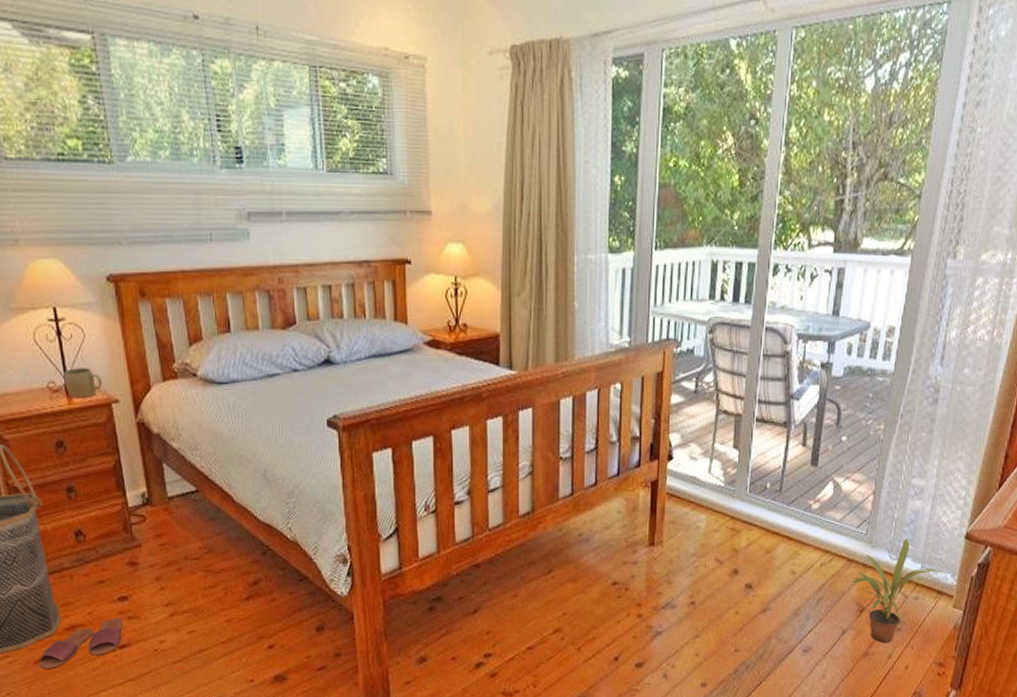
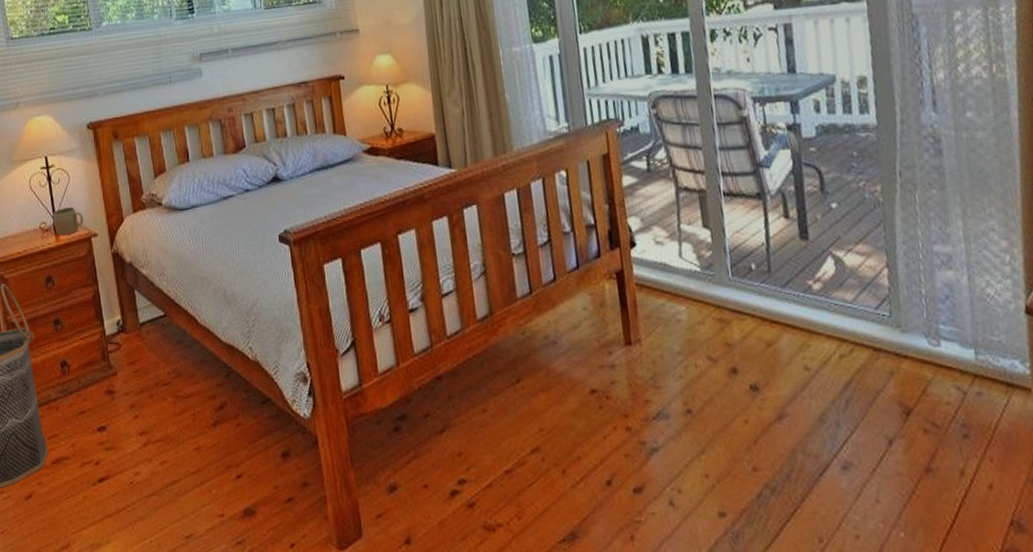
slippers: present [39,618,123,669] -> none [29,449,102,505]
potted plant: present [852,539,941,643] -> none [886,319,1004,455]

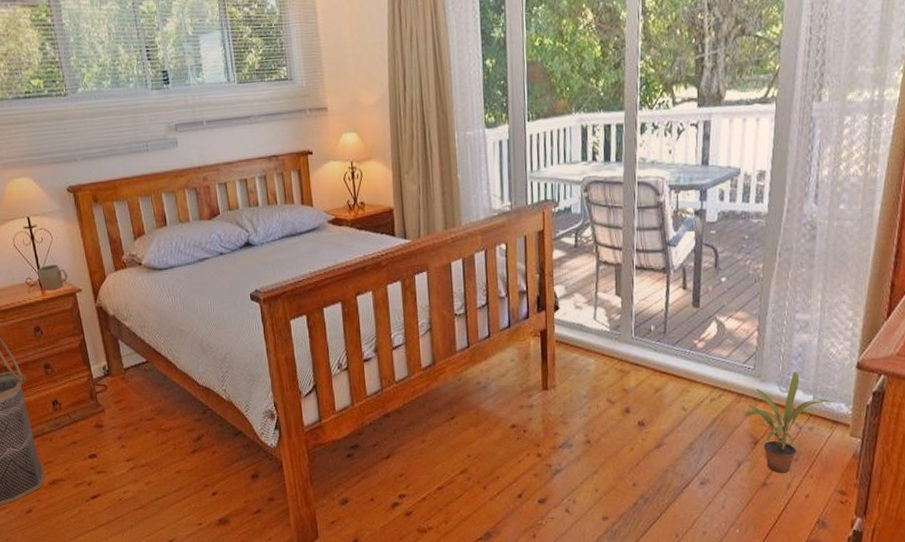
potted plant: none [886,319,1004,455] -> present [743,371,834,473]

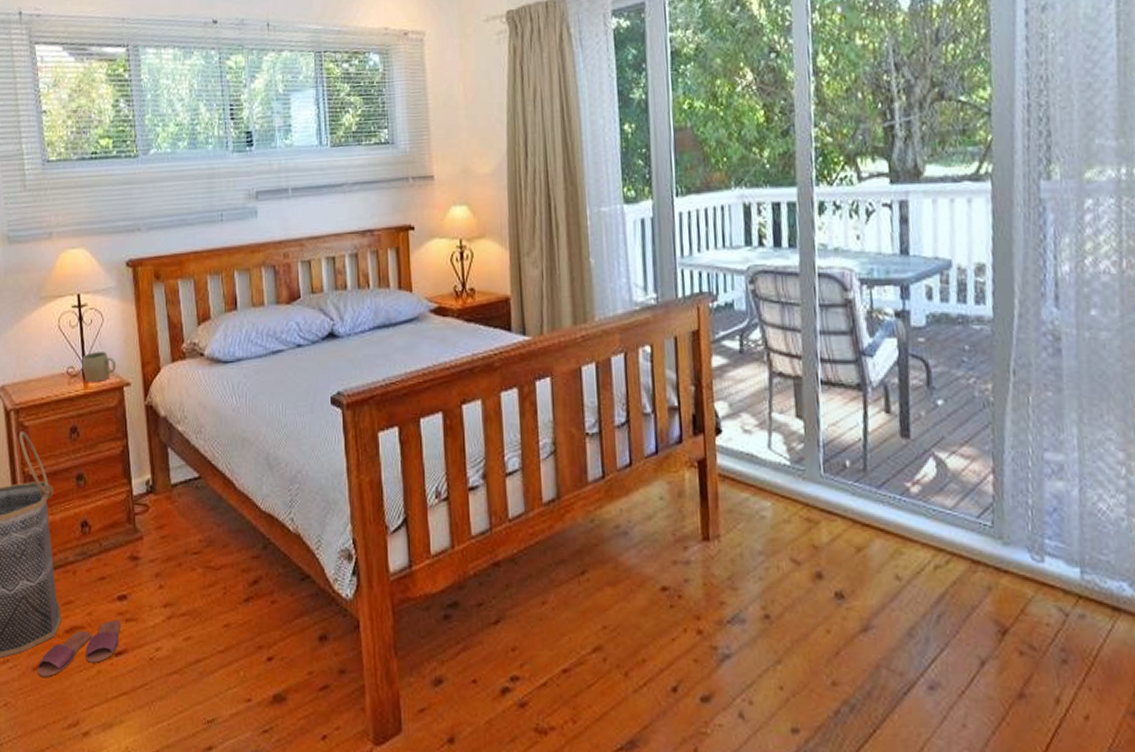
slippers: none [29,473,94,518] -> present [37,620,120,677]
potted plant: present [743,371,834,473] -> none [983,533,1111,680]

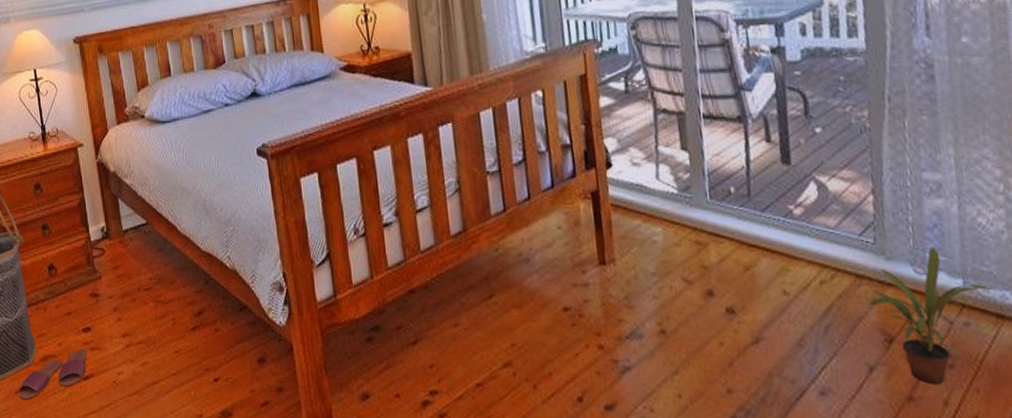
mug: present [82,352,116,383] -> none [41,118,70,146]
potted plant: none [983,533,1111,680] -> present [868,247,994,384]

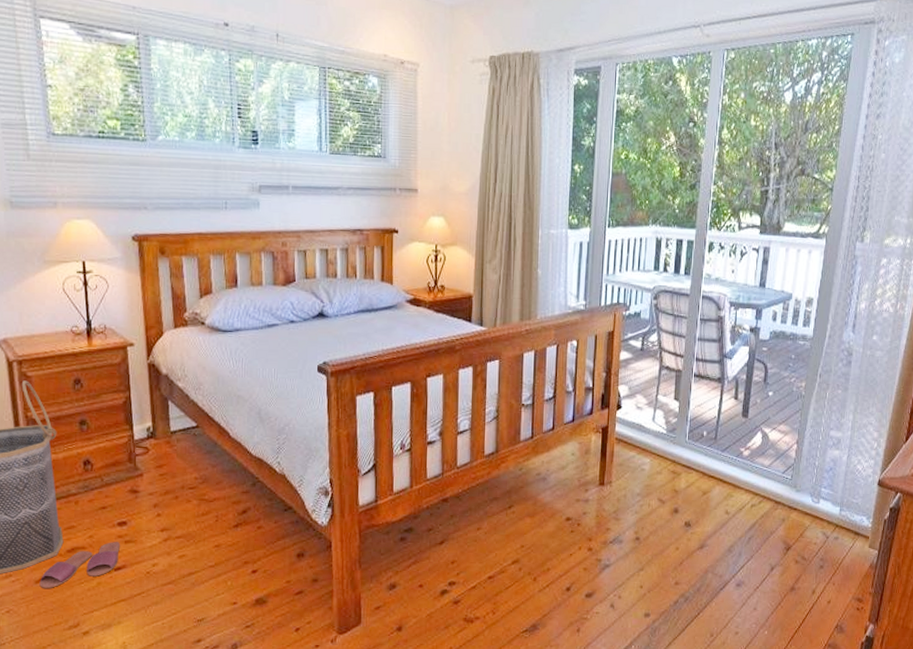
potted plant: present [868,247,994,384] -> none [779,484,857,579]

